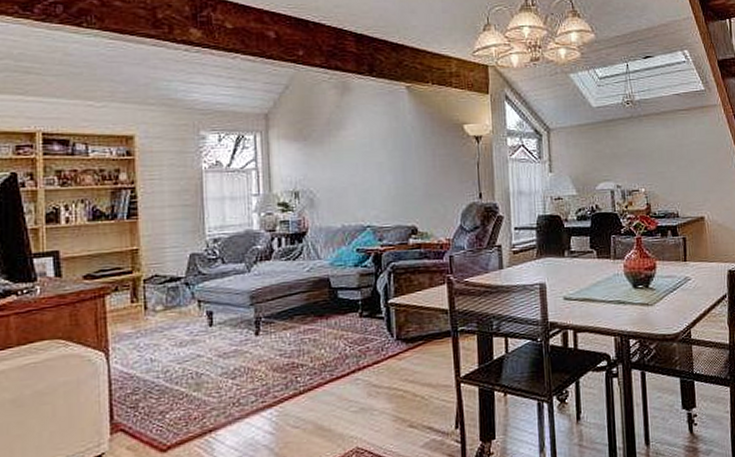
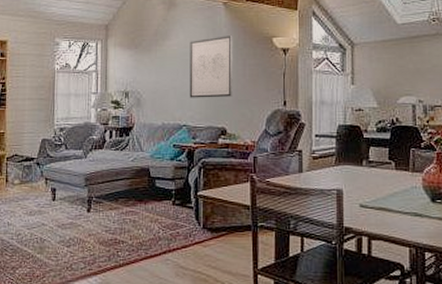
wall art: none [369,123,423,195] -> present [189,36,233,98]

